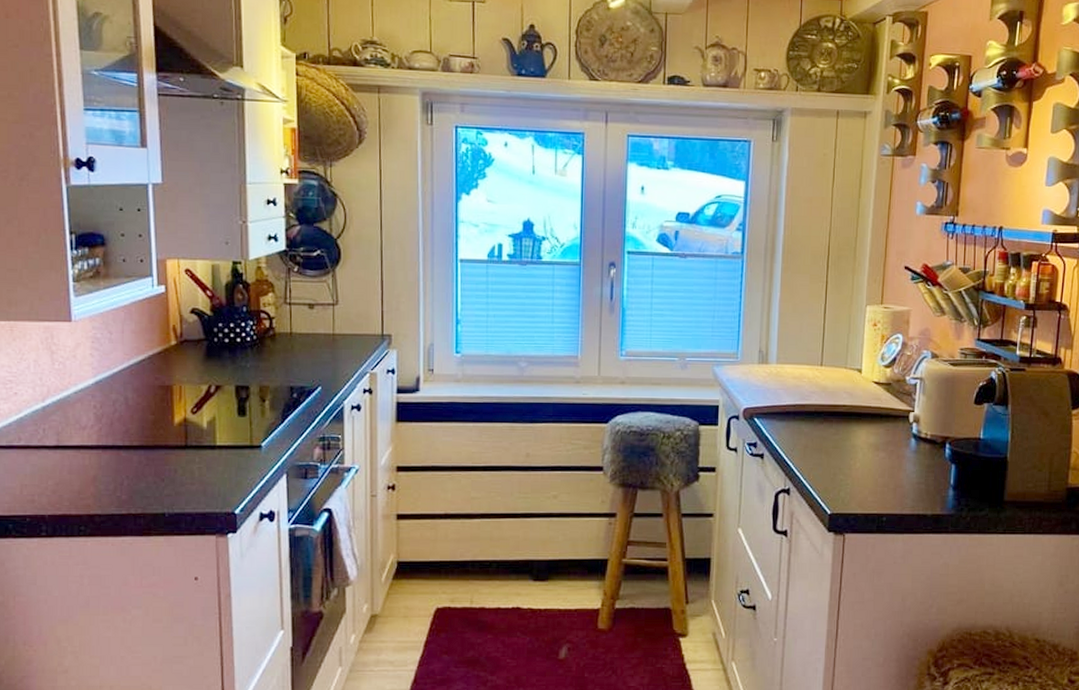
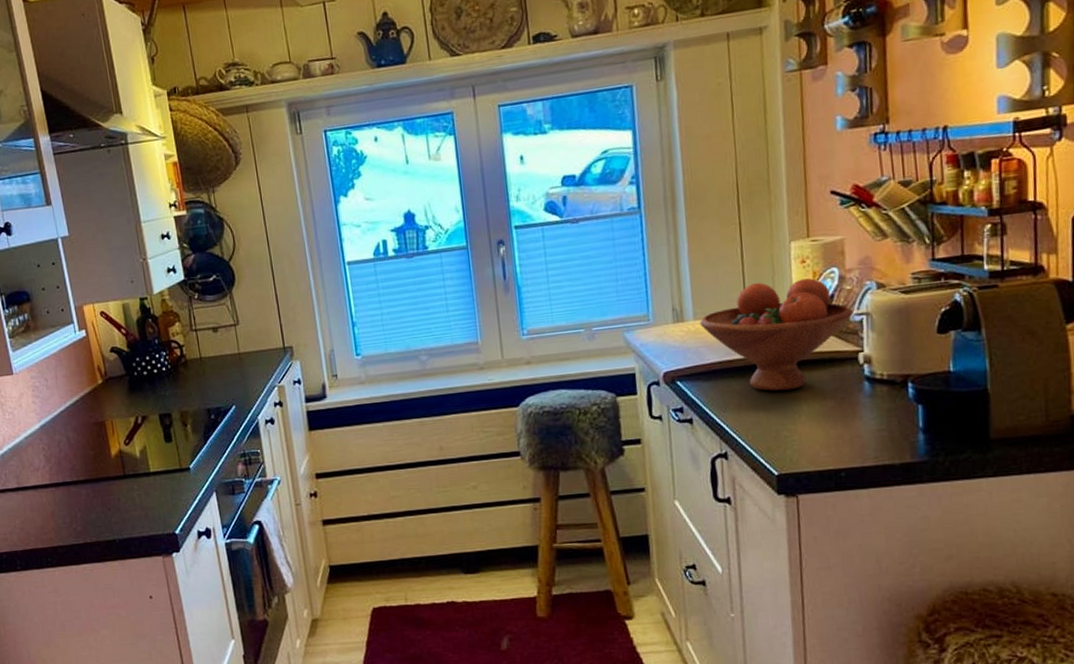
fruit bowl: none [781,338,910,438] -> present [700,278,854,392]

